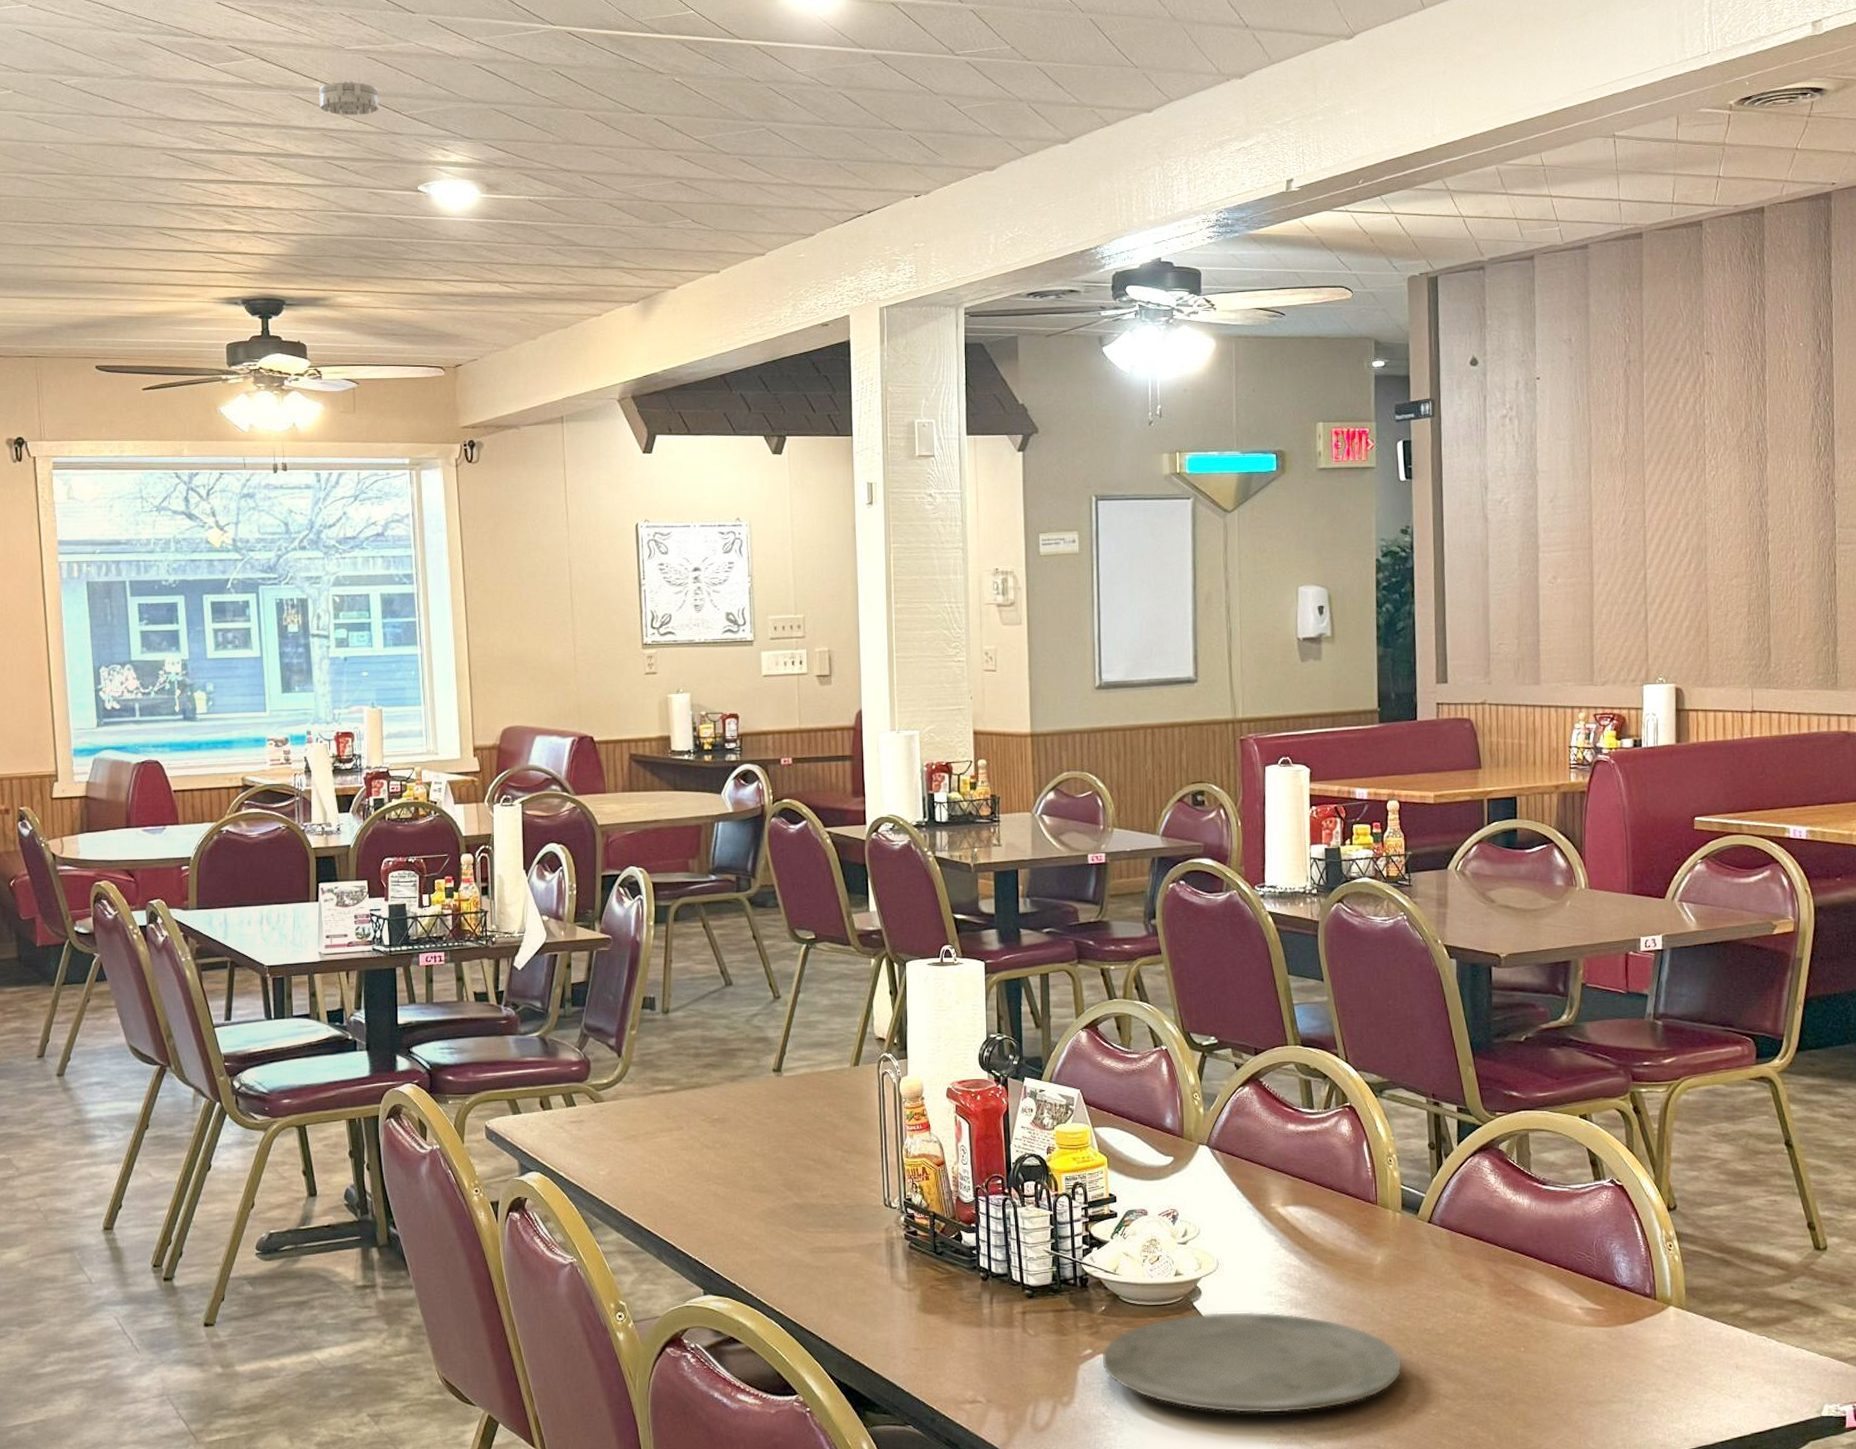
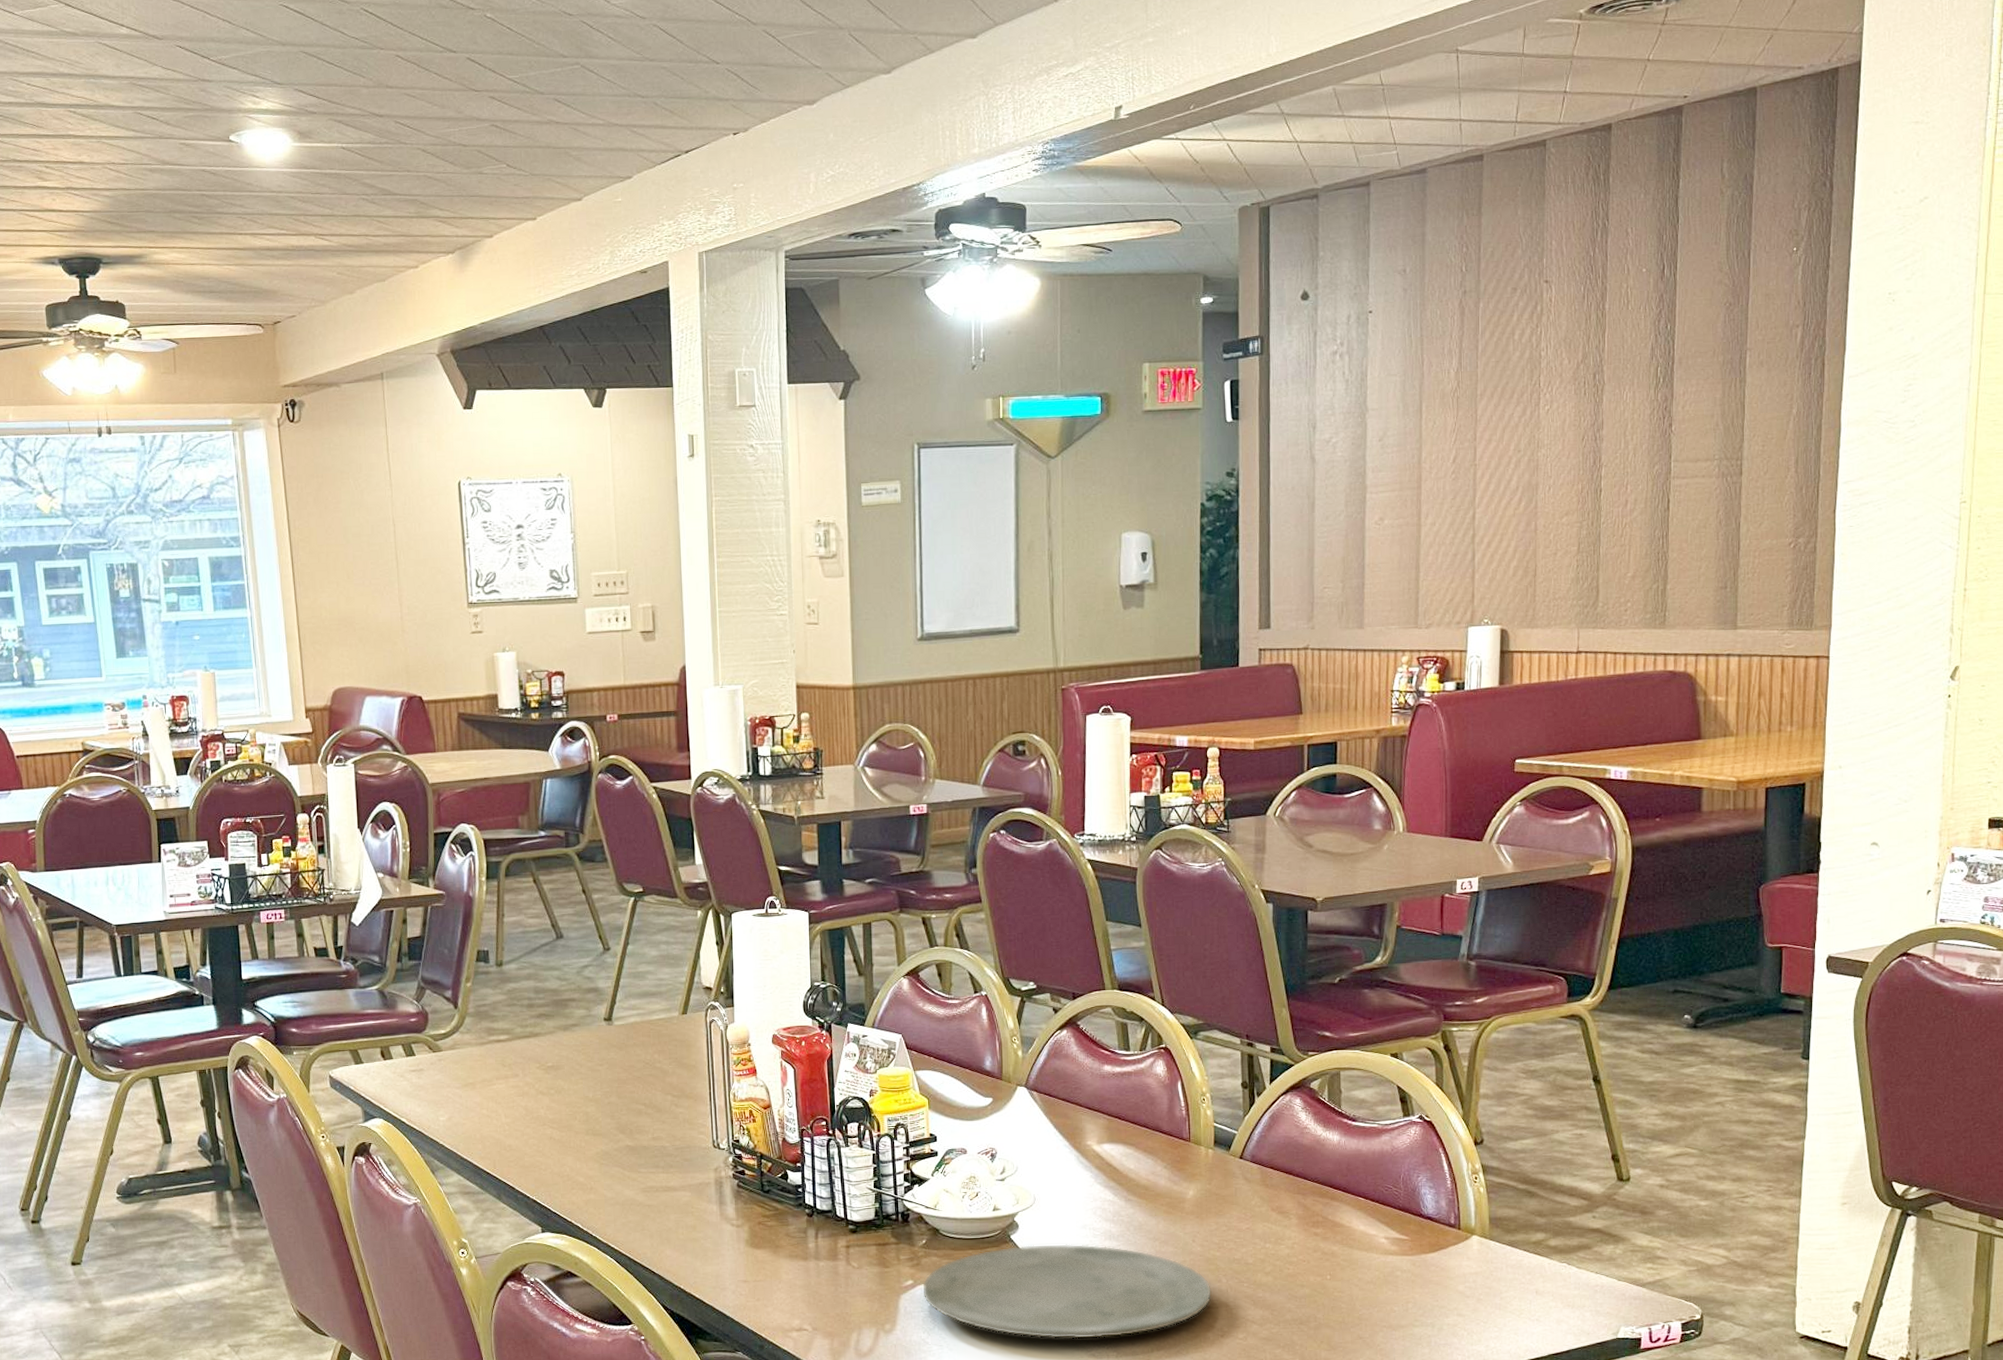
smoke detector: present [319,81,379,116] -> none [126,25,187,63]

